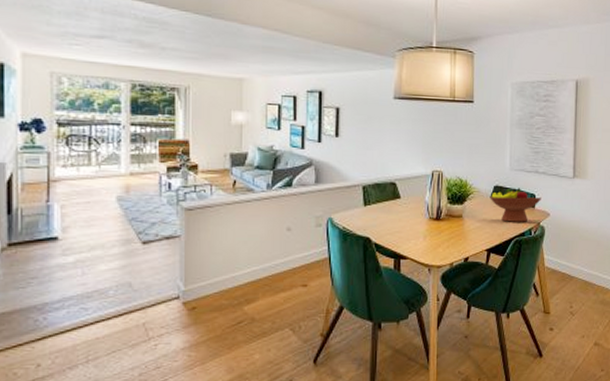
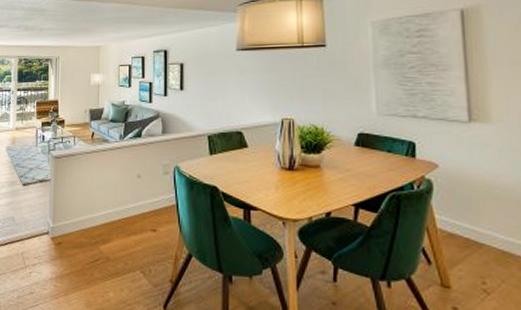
fruit bowl: present [490,188,541,222] -> none [353,135,424,174]

